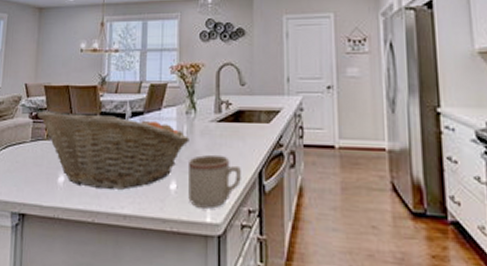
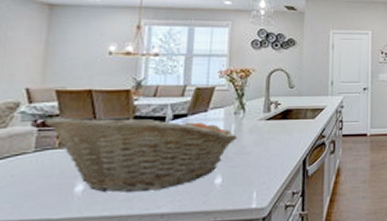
mug: present [187,154,241,209] -> none [234,148,287,197]

